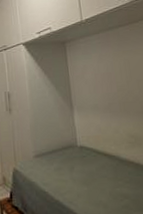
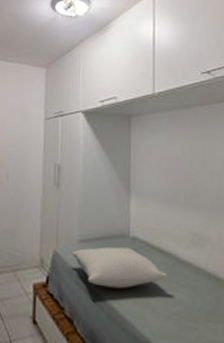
pillow: none [28,156,114,194] -> present [71,246,167,289]

